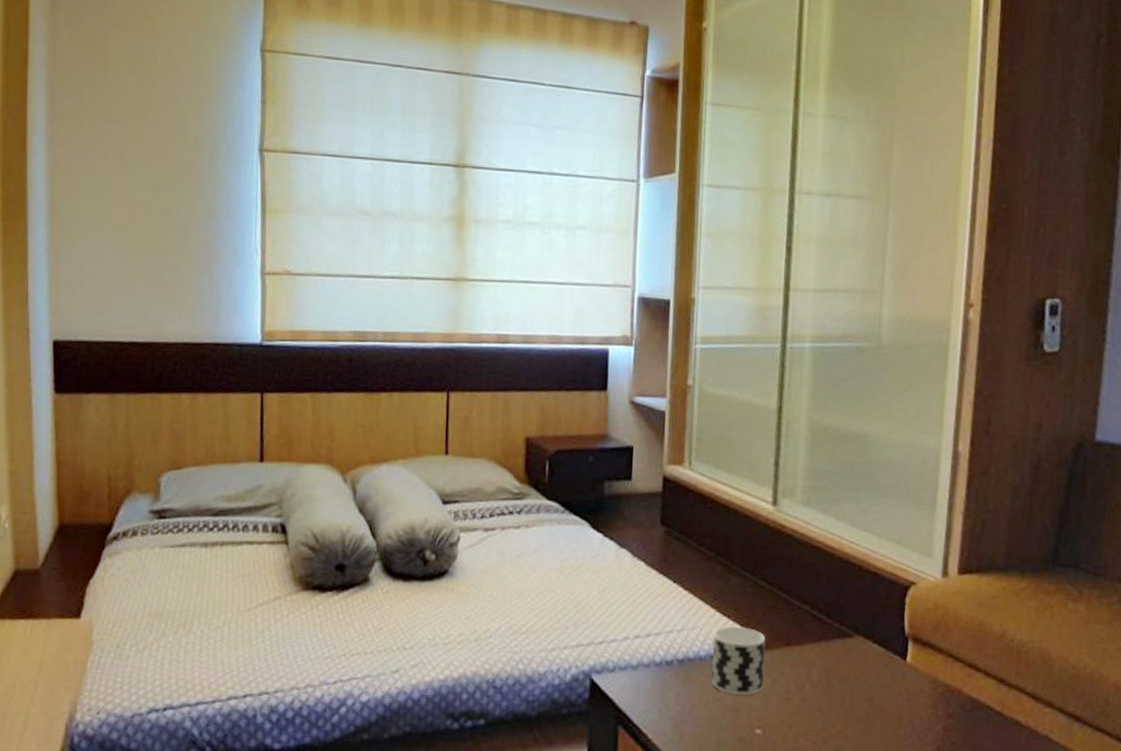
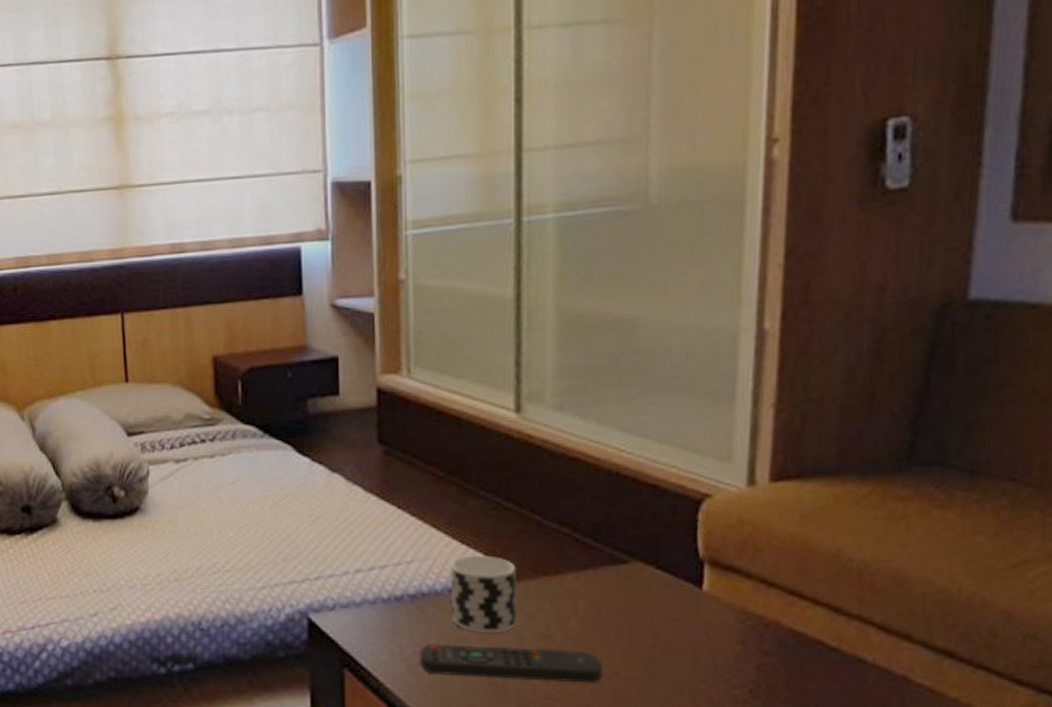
remote control: none [682,704,829,740] -> present [419,644,602,683]

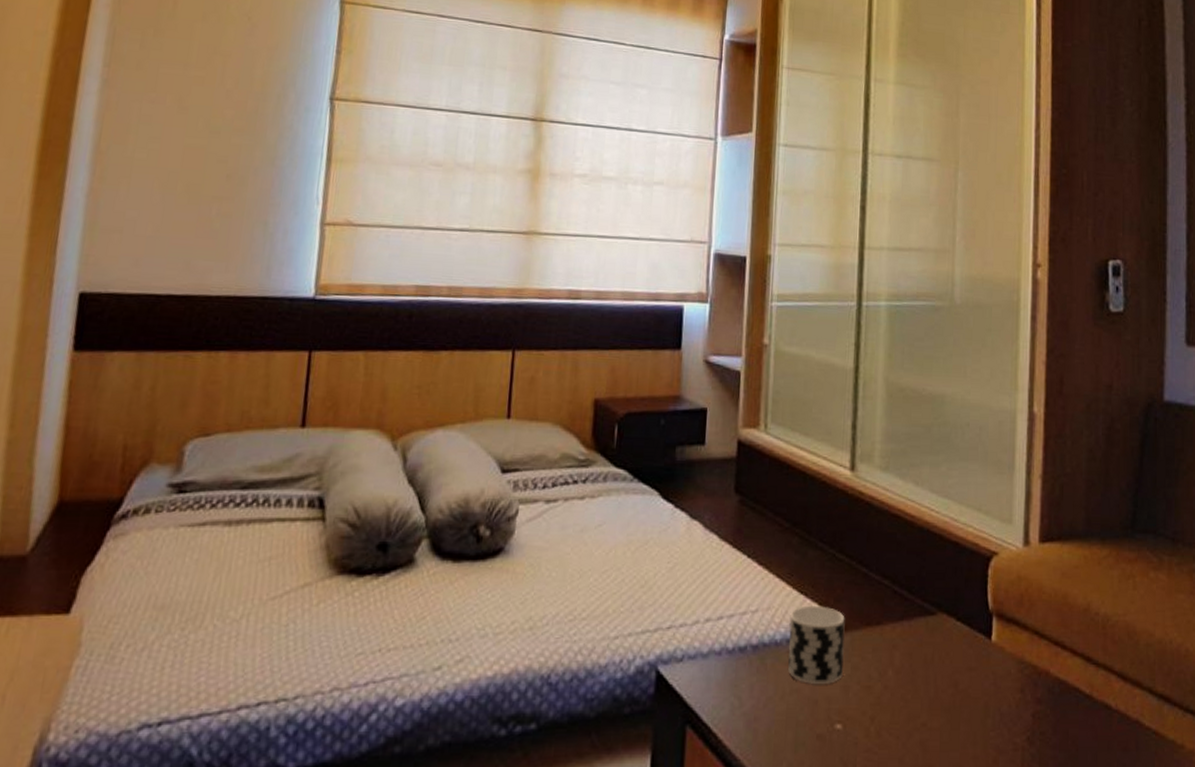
remote control: present [419,644,602,683] -> none [756,696,913,735]

